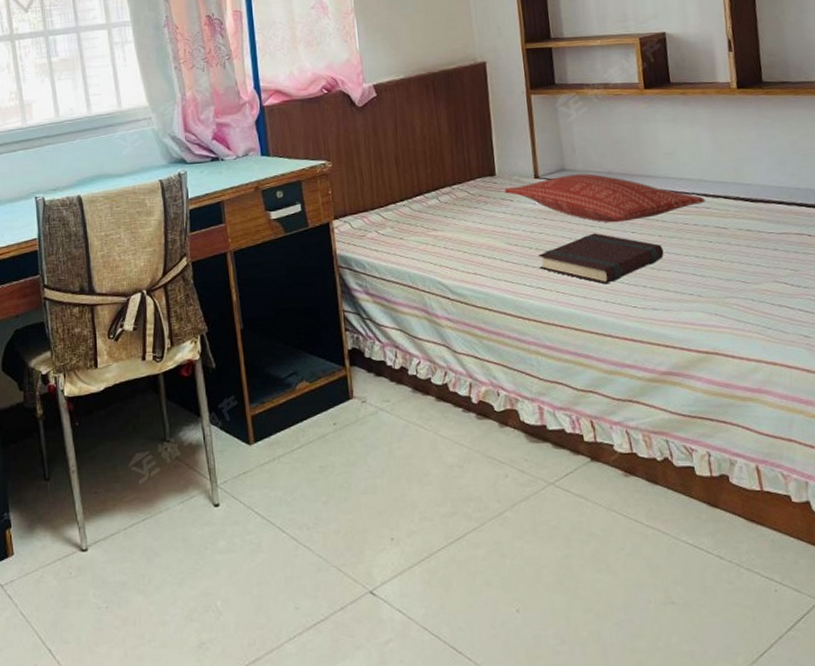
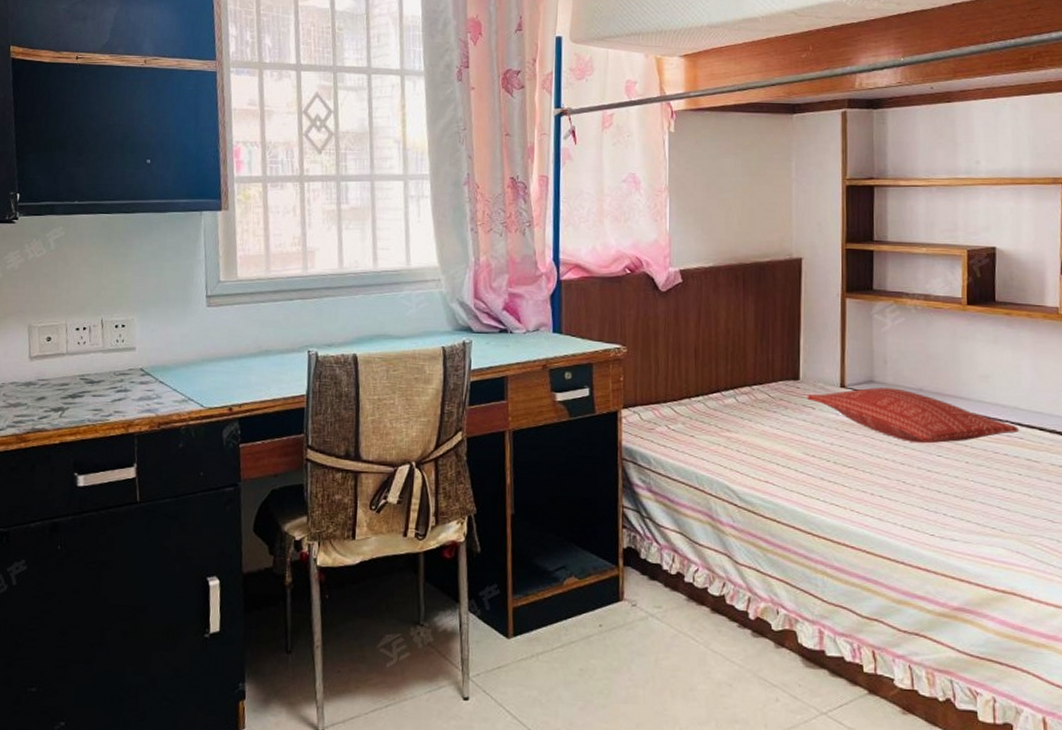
book: present [538,233,664,285] -> none [835,452,969,508]

